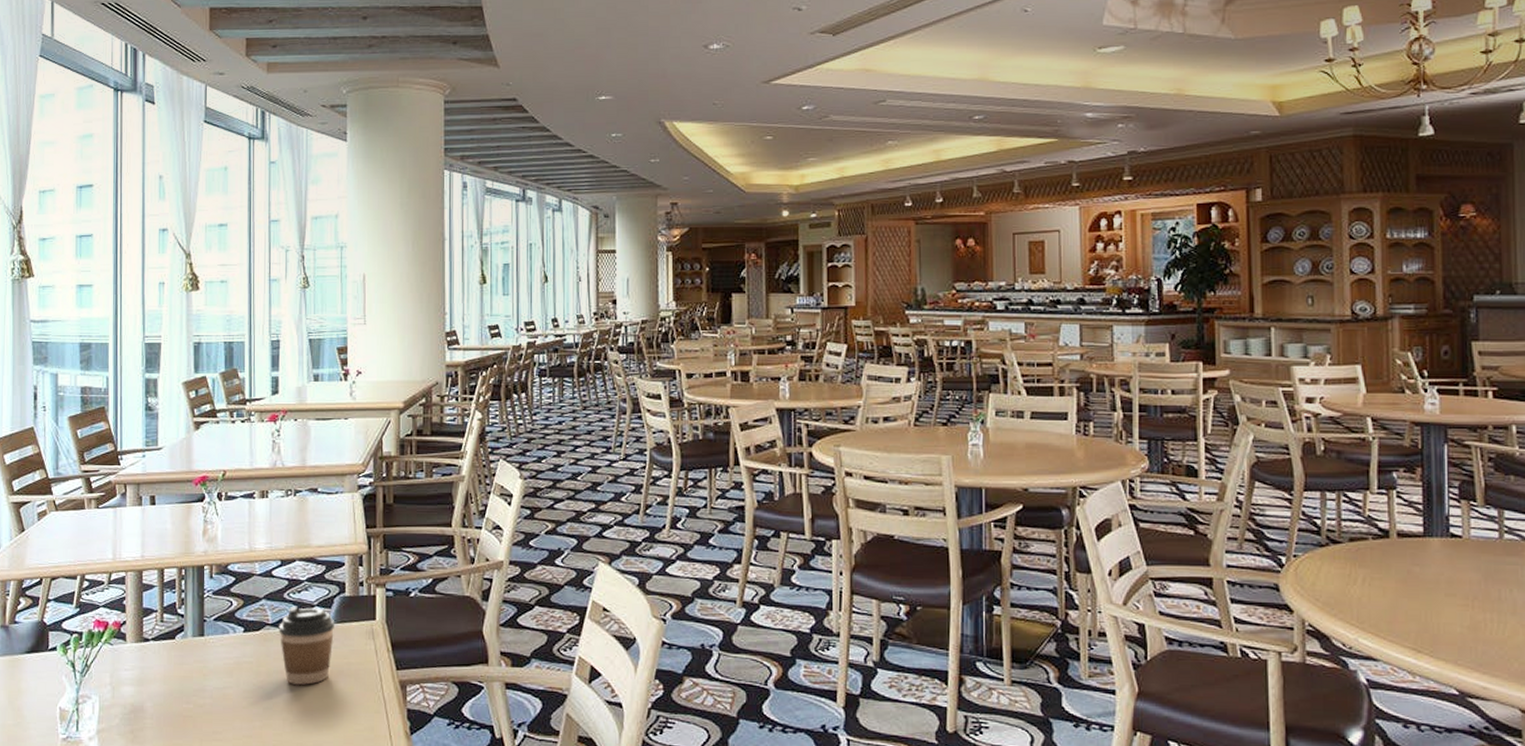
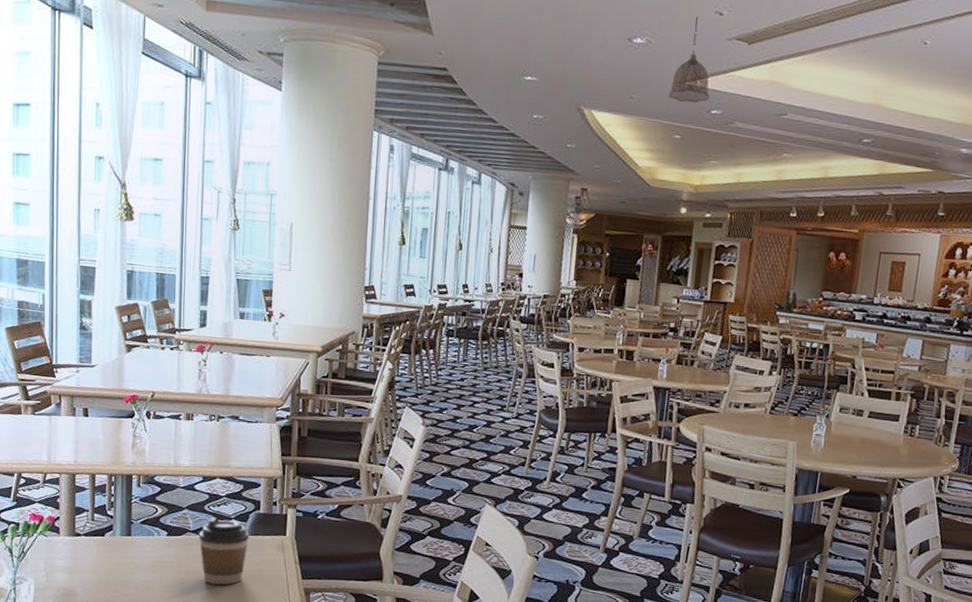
pendant lamp: none [753,14,798,102] -> present [668,16,710,103]

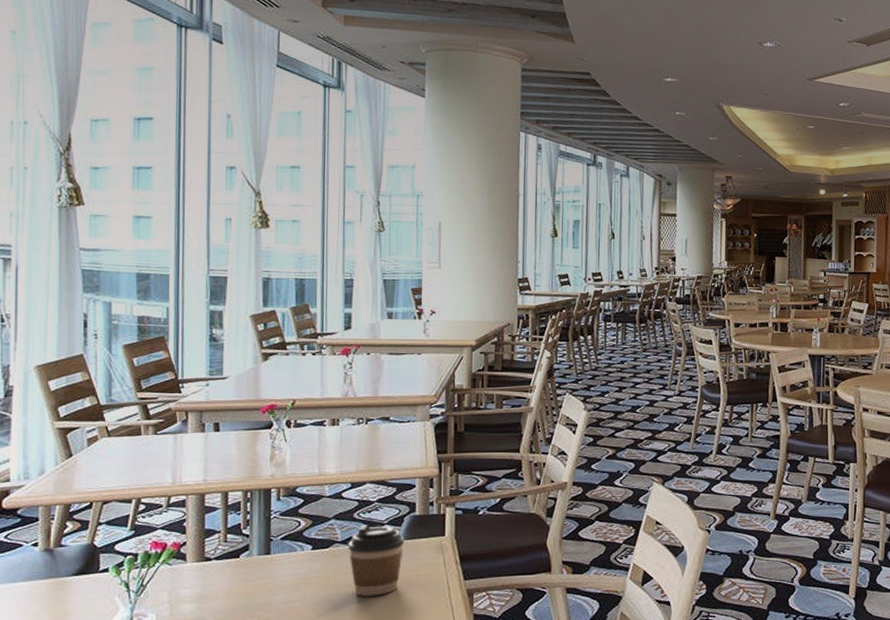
pendant lamp: present [668,16,710,103] -> none [799,22,837,97]

